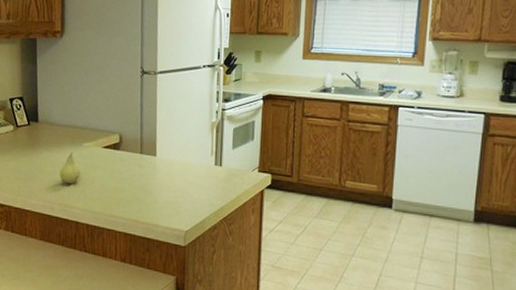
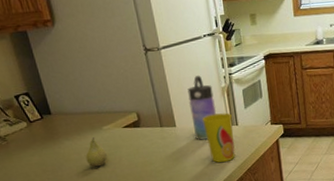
water bottle: none [174,105,202,176] -> present [187,74,217,140]
cup: none [185,149,217,205] -> present [202,113,236,163]

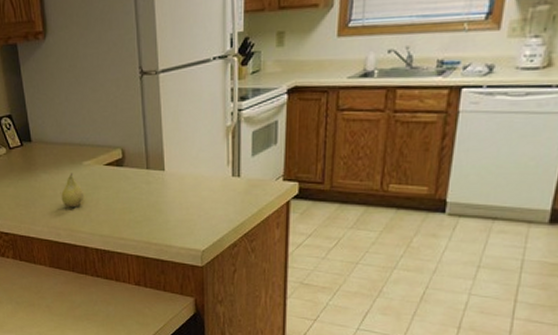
water bottle: present [187,74,217,140] -> none [184,108,216,190]
cup: present [202,113,236,163] -> none [197,159,234,222]

